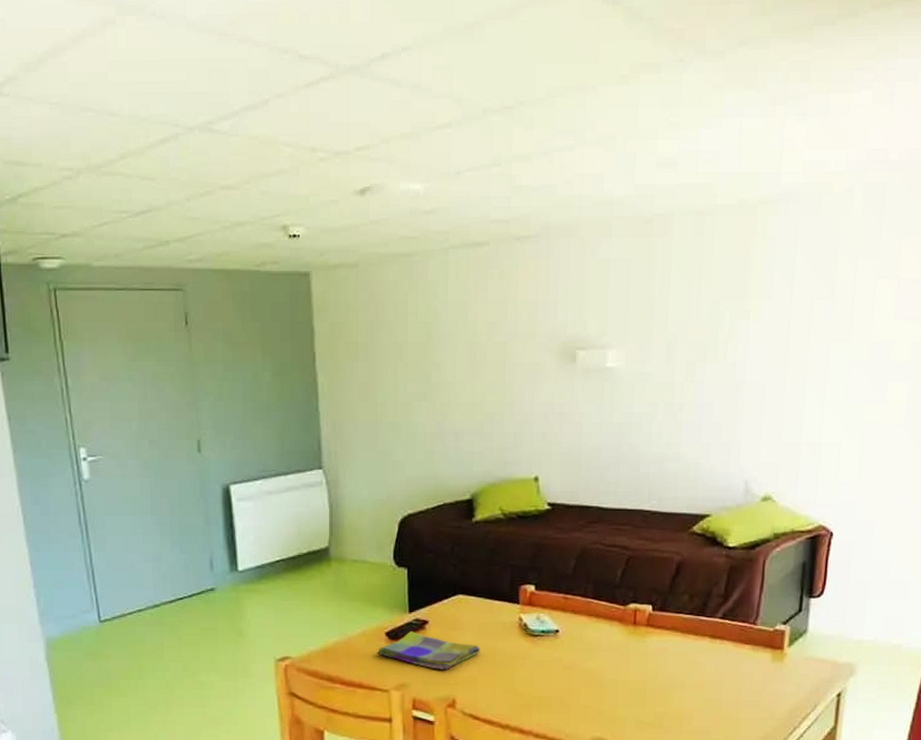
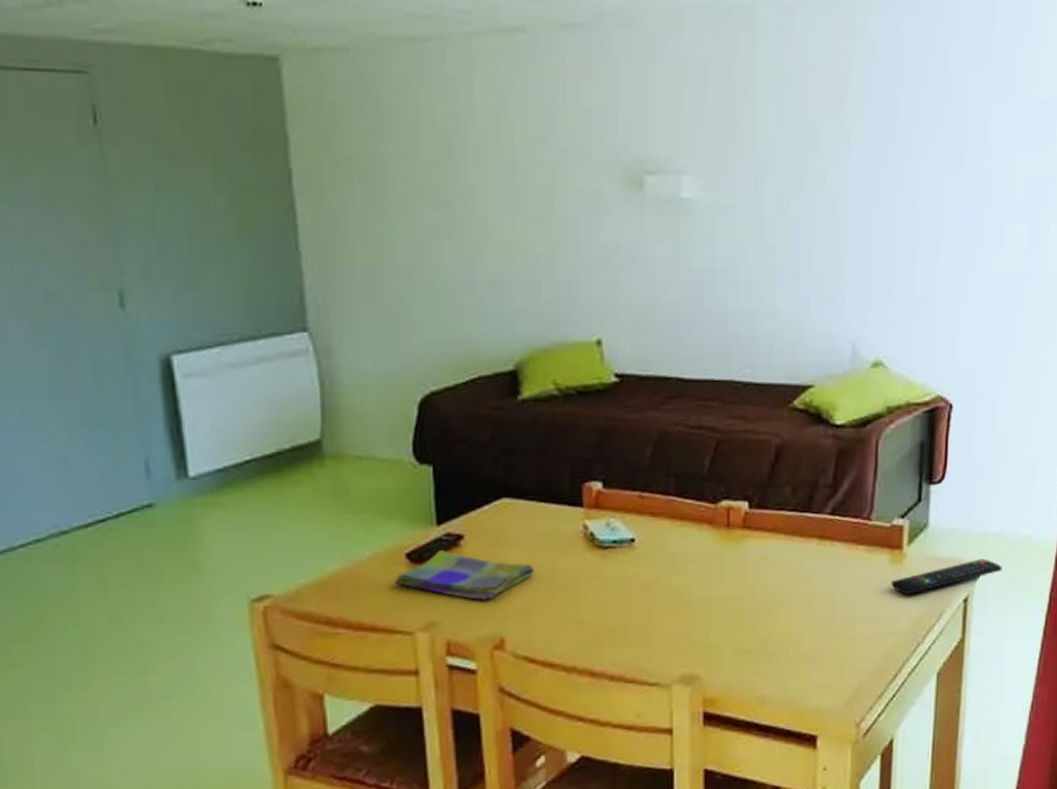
remote control: none [772,661,874,687] -> present [891,558,1002,594]

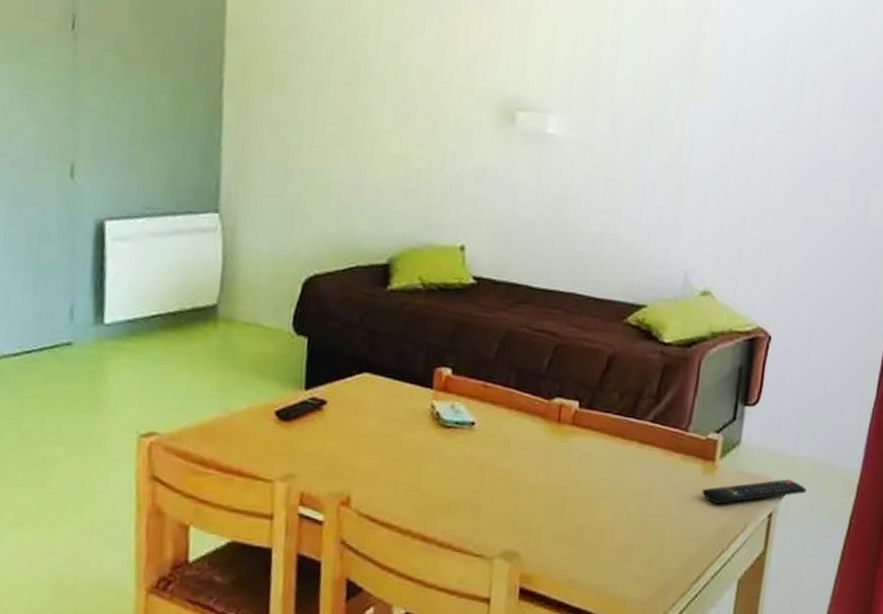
dish towel: present [394,550,535,600] -> none [262,412,385,460]

